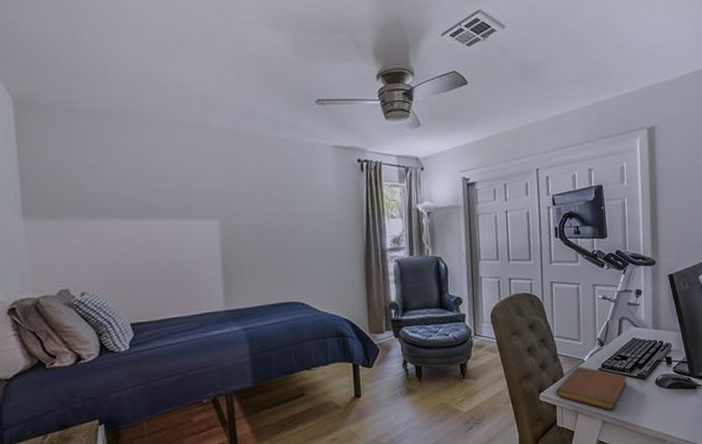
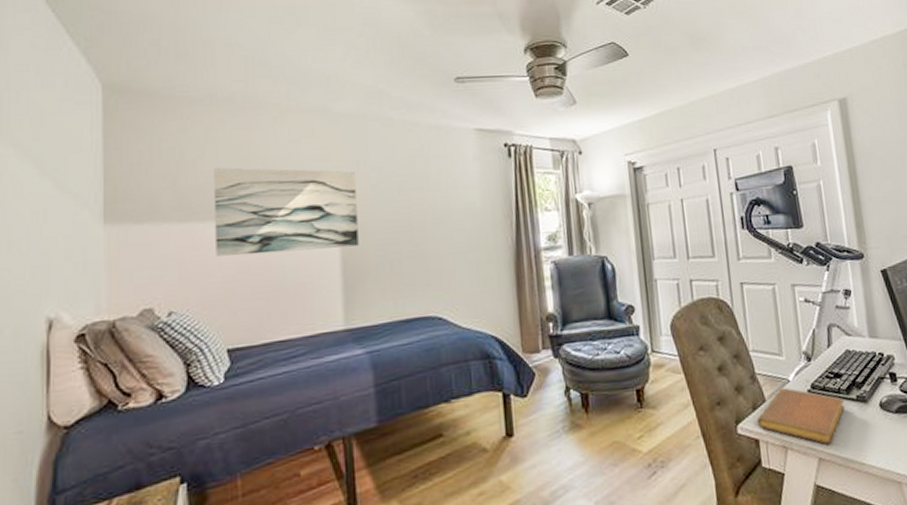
wall art: none [112,173,235,248] -> present [214,167,359,256]

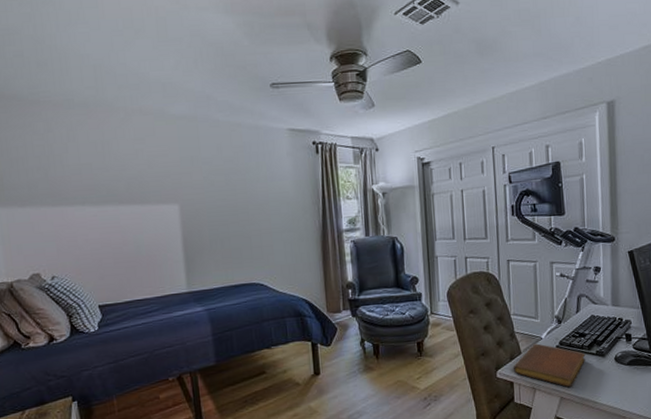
wall art: present [214,167,359,256] -> none [76,161,196,234]

